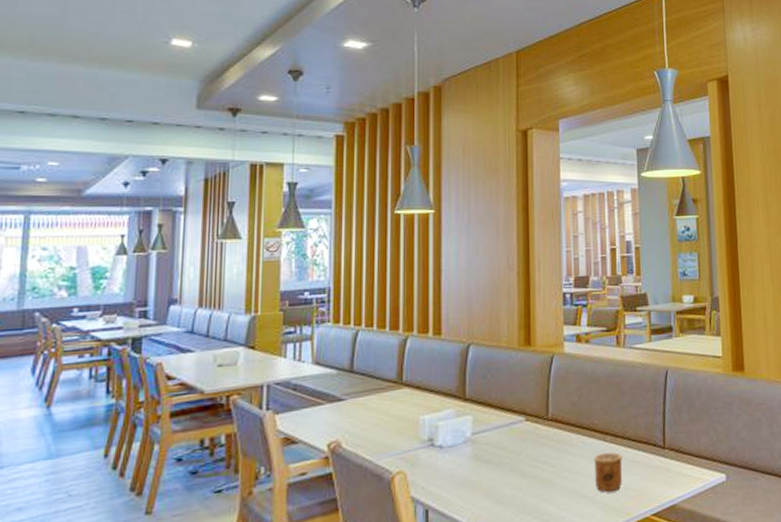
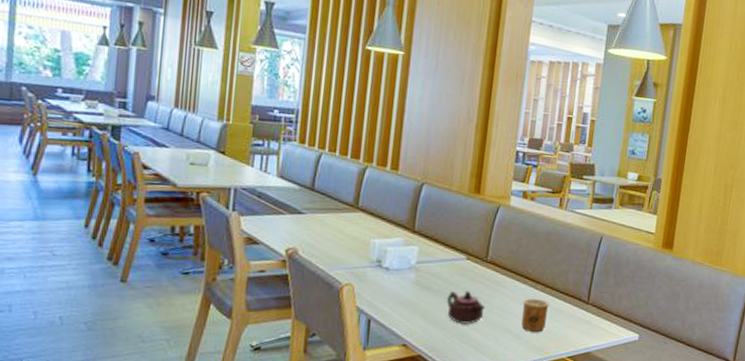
teapot: none [510,457,553,497] -> present [447,291,485,324]

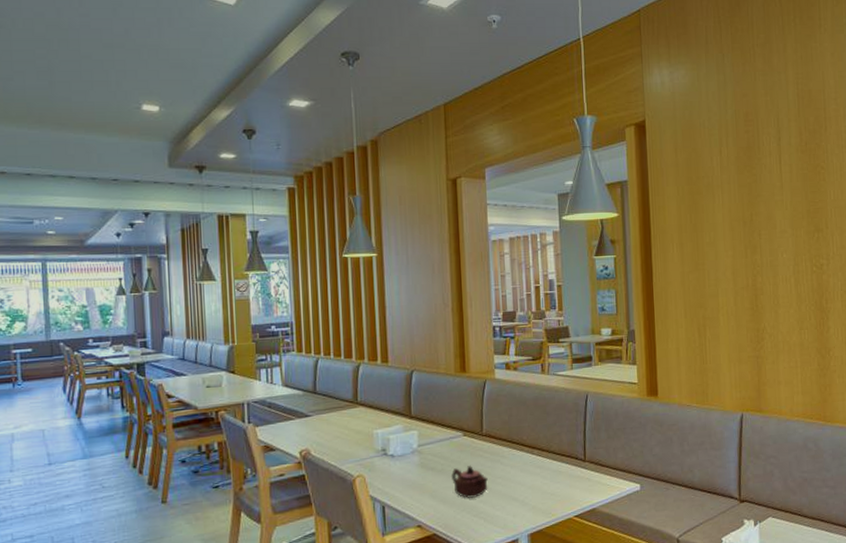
cup: present [521,298,549,333] -> none [523,463,548,497]

